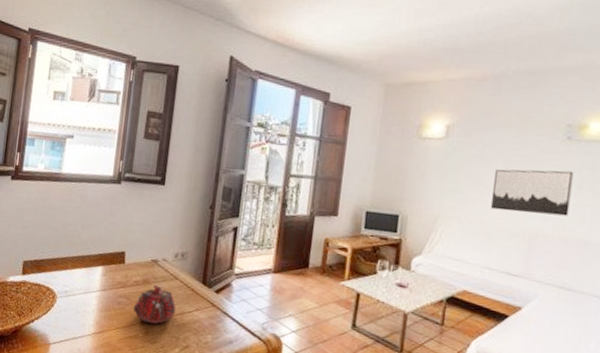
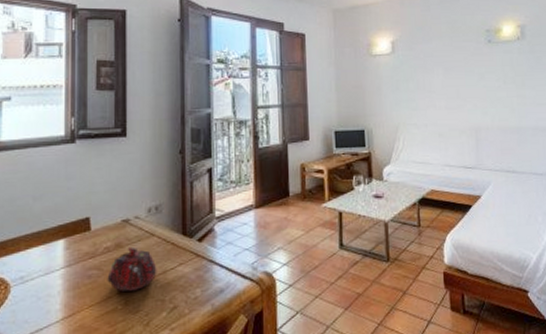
wall art: present [490,169,574,216] -> none [437,69,501,112]

